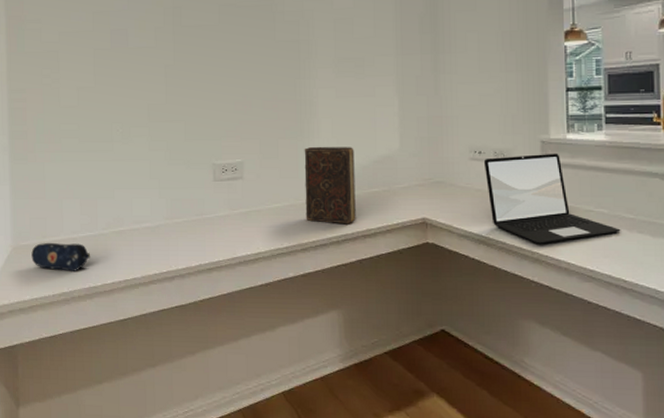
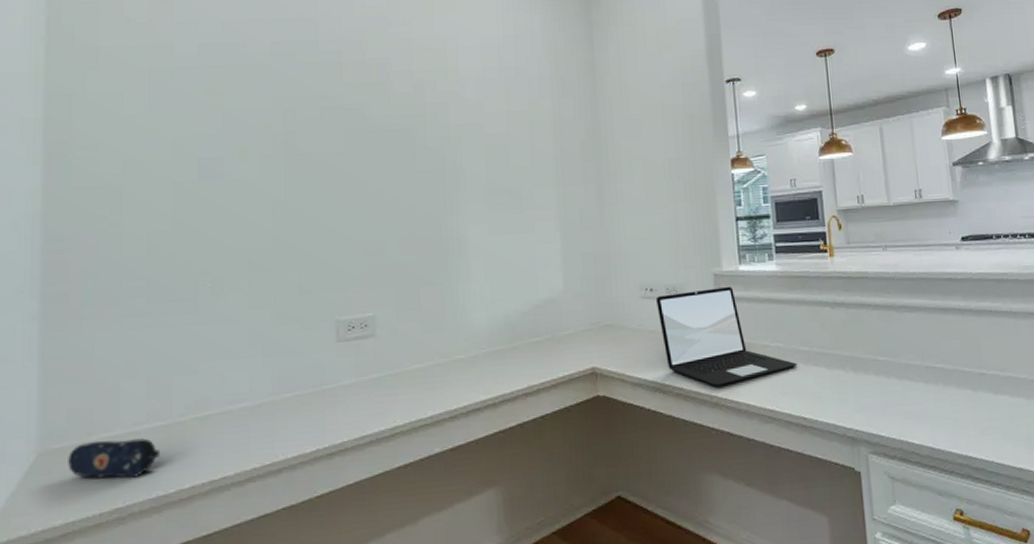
book: present [304,146,356,224] -> none [451,291,515,383]

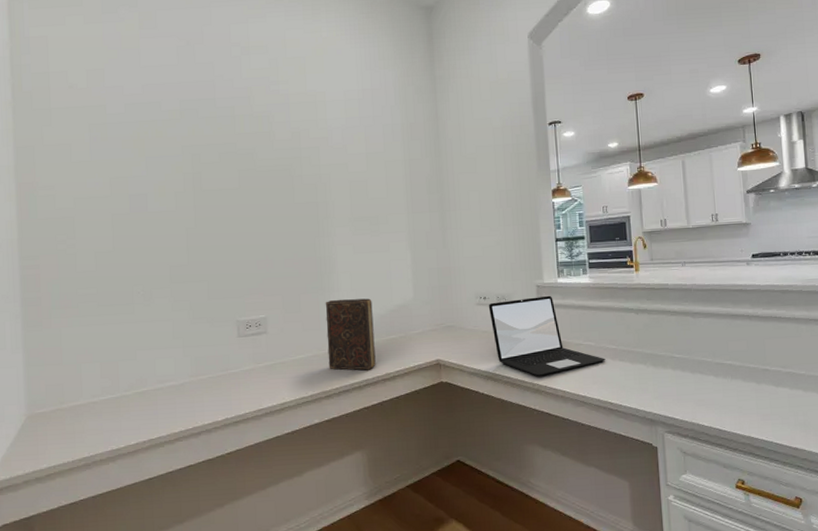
pencil case: present [68,438,161,479] -> none [48,407,113,436]
book: none [451,291,515,383] -> present [325,298,376,370]

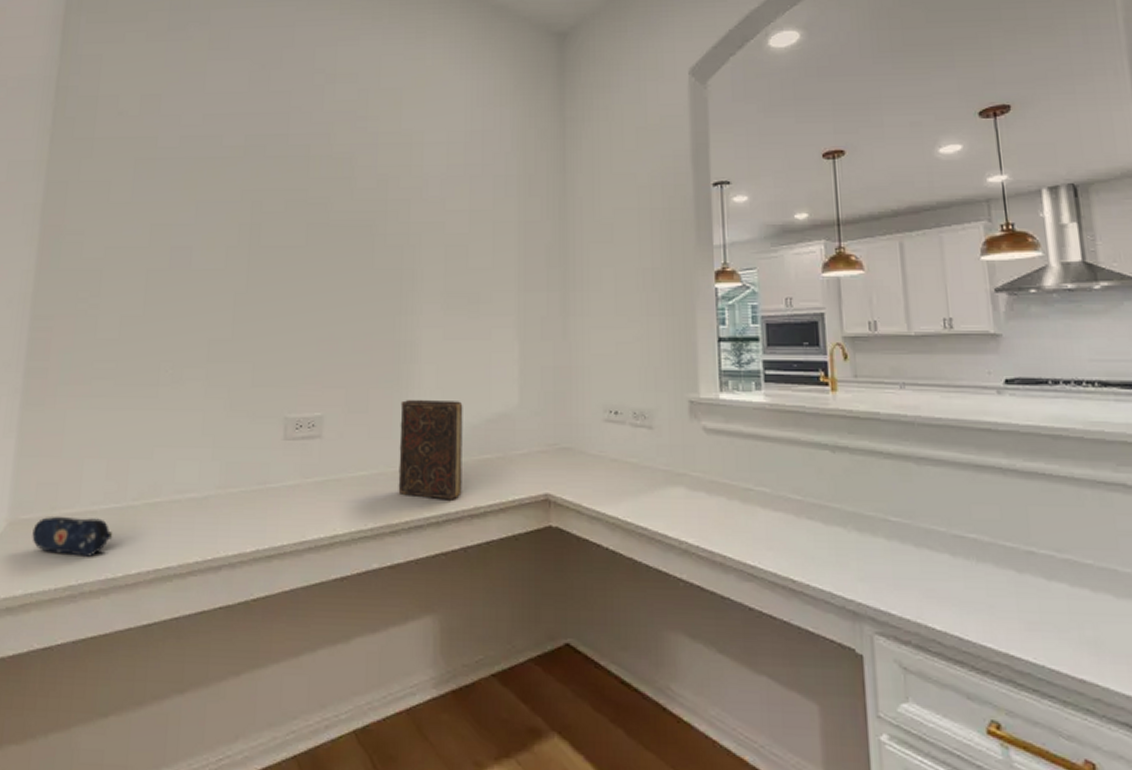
pencil case: none [48,407,113,436] -> present [32,516,113,557]
laptop: present [488,295,606,376] -> none [620,415,787,530]

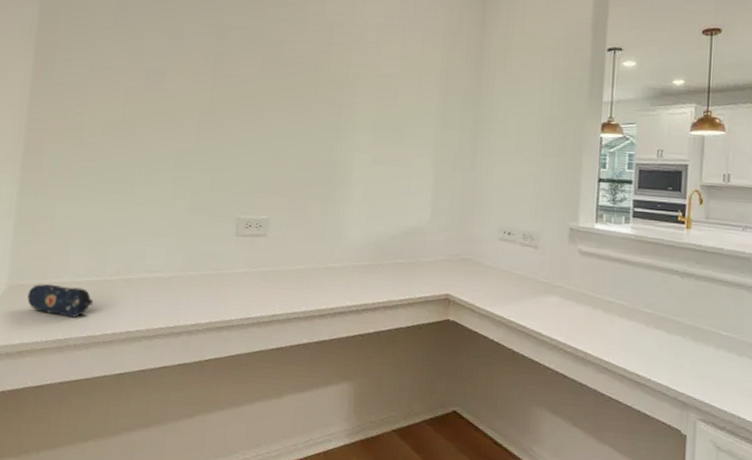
book: present [398,399,463,500] -> none [327,211,385,294]

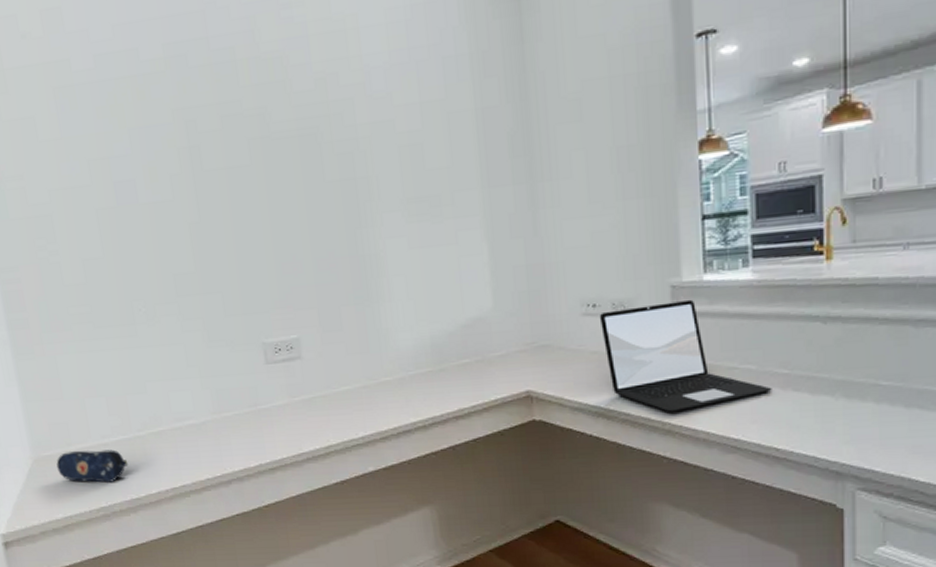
laptop: none [511,239,639,331] -> present [599,299,772,412]

